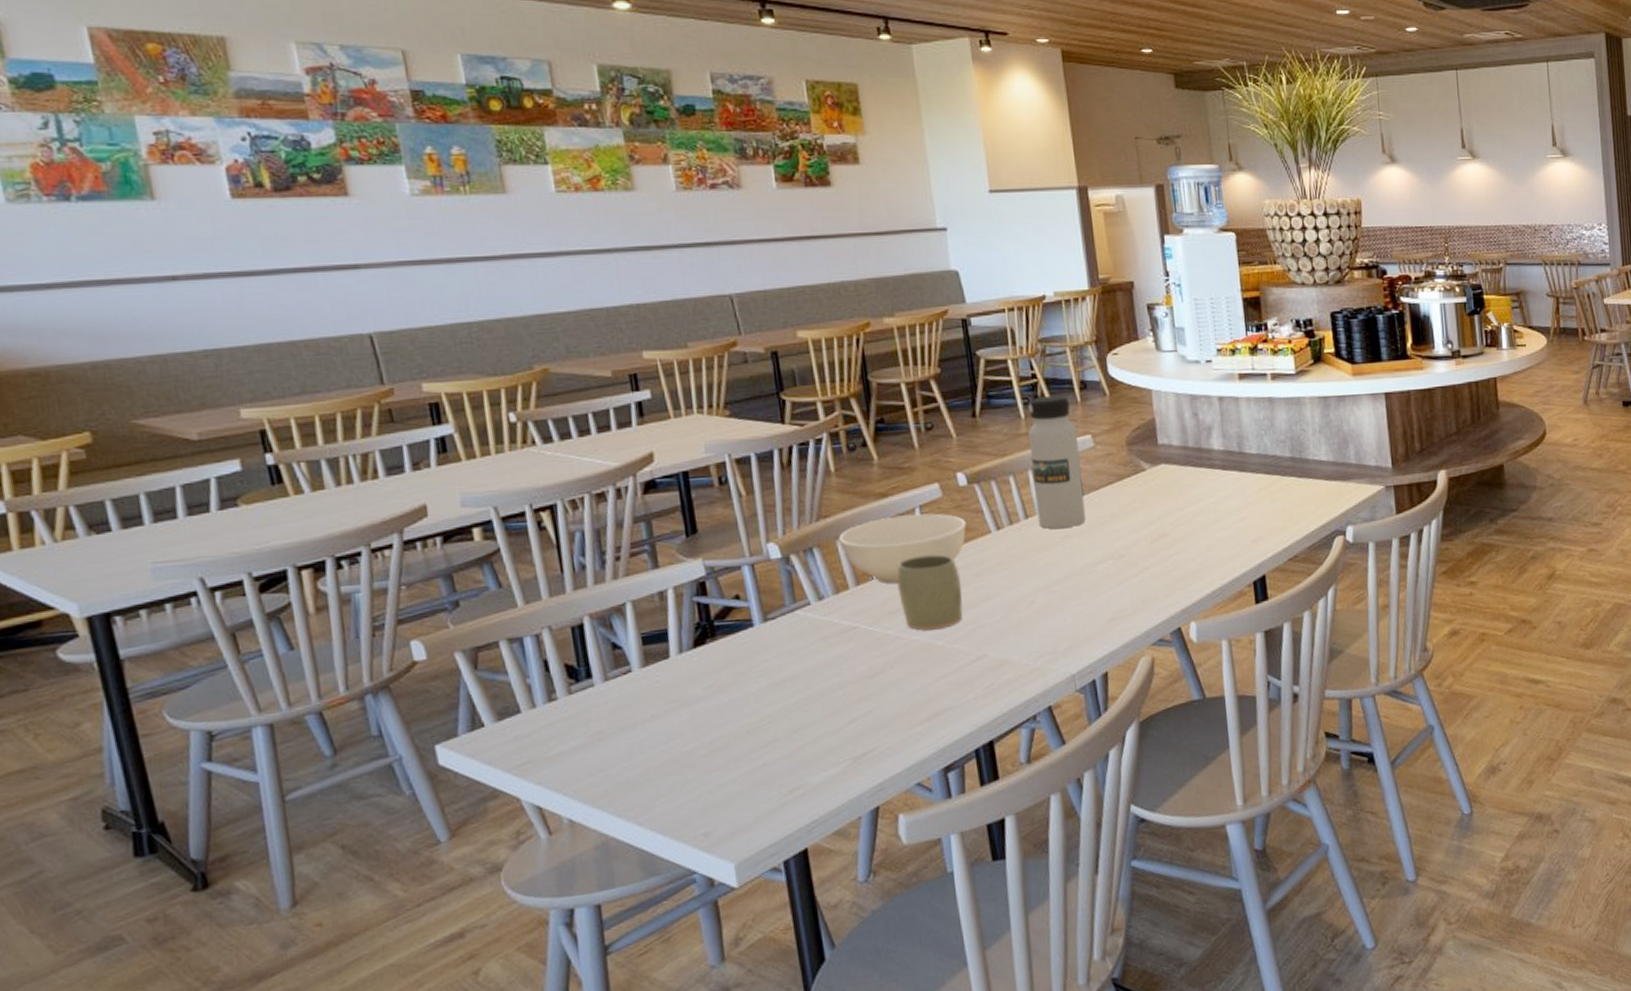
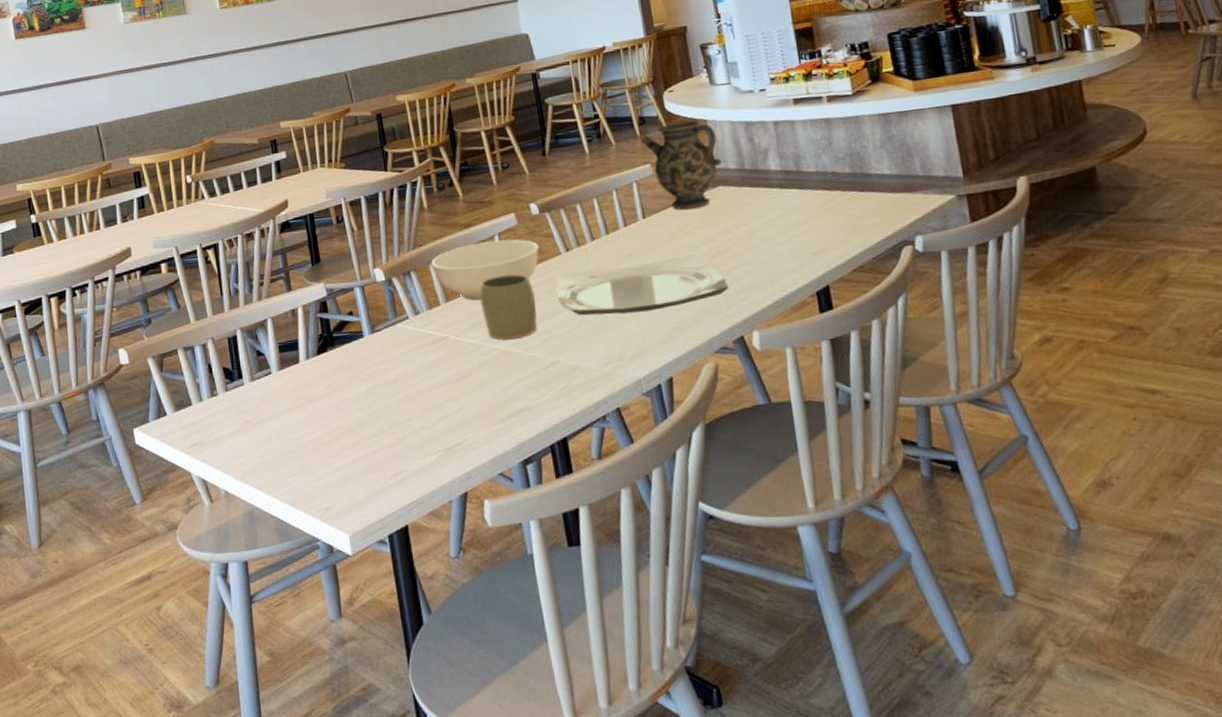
plate: none [985,537,1167,604] -> present [556,253,728,316]
water bottle: present [1028,396,1086,529] -> none [592,131,648,249]
ewer: none [1081,388,1165,488] -> present [640,120,722,210]

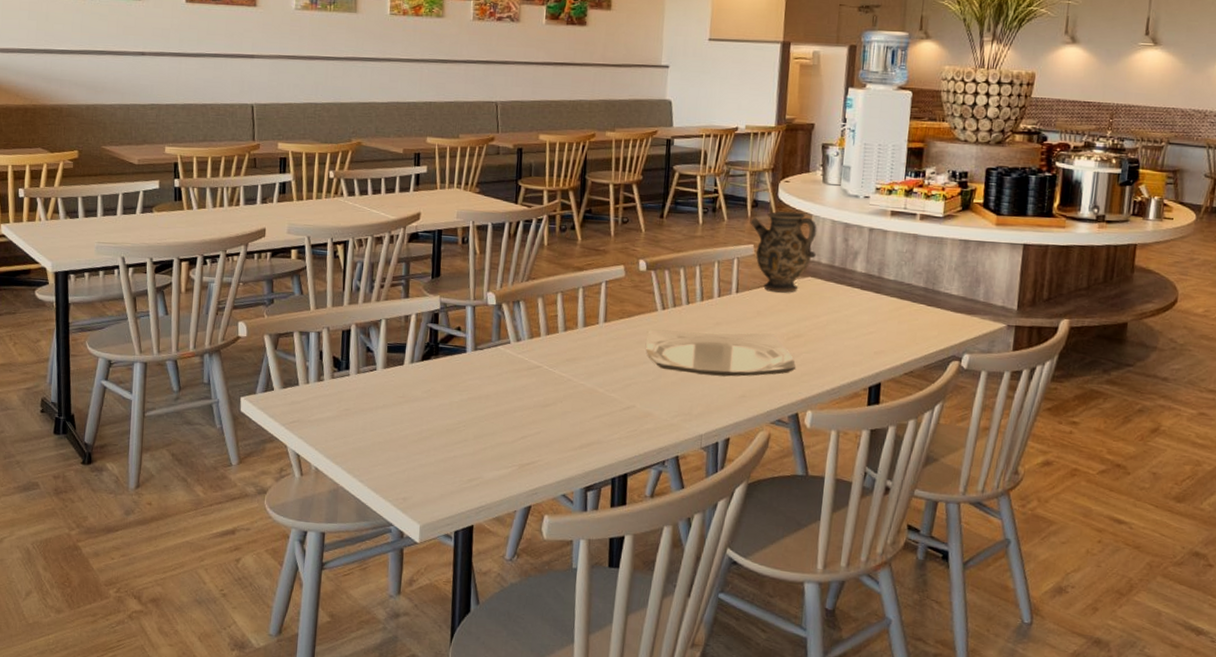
bowl: present [431,239,539,301] -> none [540,286,640,339]
mug: present [480,274,538,340] -> none [577,320,627,379]

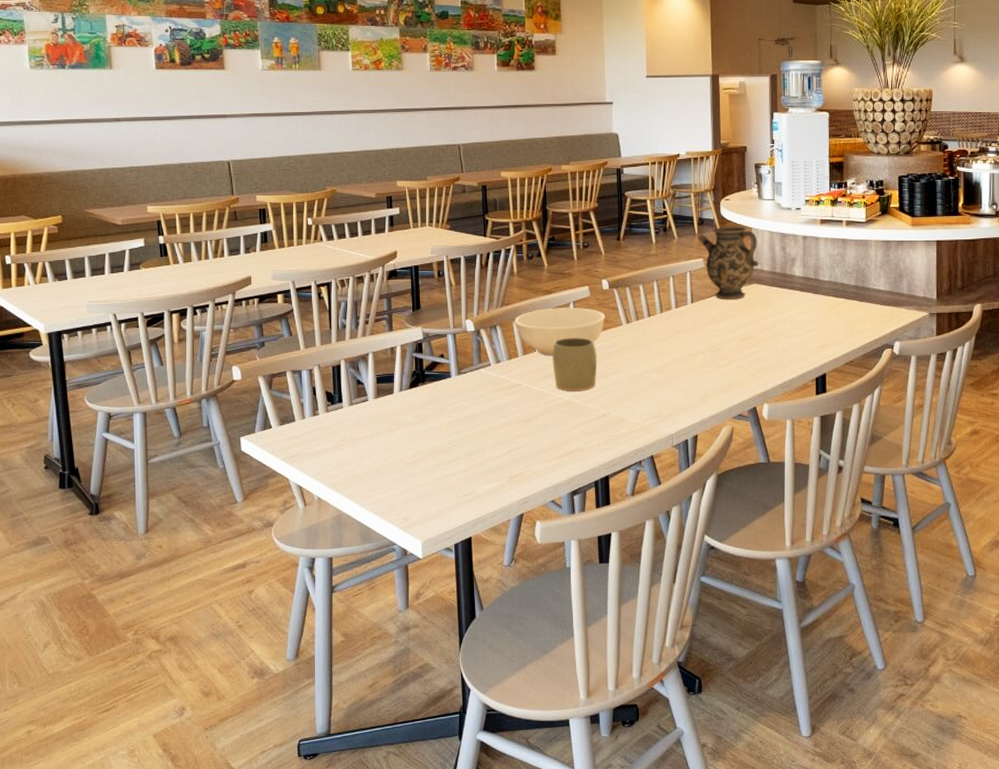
bowl: none [540,286,640,339] -> present [515,307,605,356]
mug: none [577,320,627,379] -> present [552,337,598,391]
plate: present [646,329,796,377] -> none [615,336,750,379]

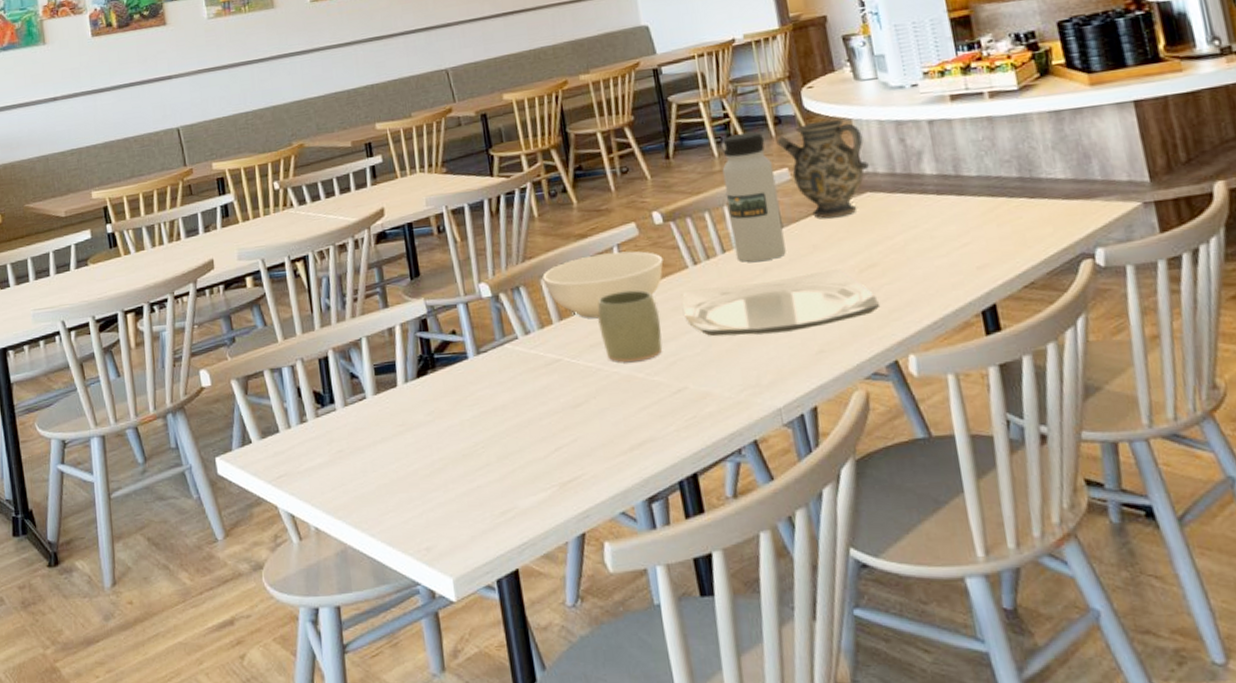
plate: none [615,336,750,379] -> present [683,267,879,337]
water bottle: none [656,228,693,325] -> present [721,132,786,262]

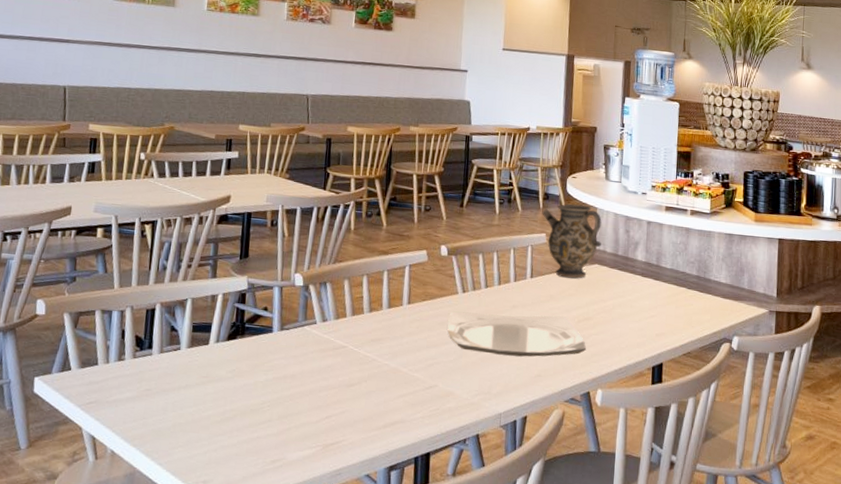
bowl: present [542,251,664,319] -> none [346,269,441,320]
mug: present [597,290,663,363] -> none [381,301,430,359]
water bottle: present [721,132,786,262] -> none [494,200,536,300]

